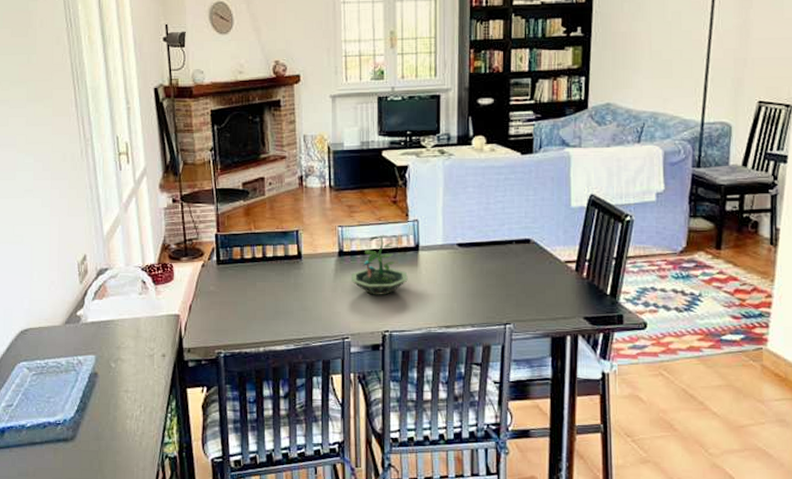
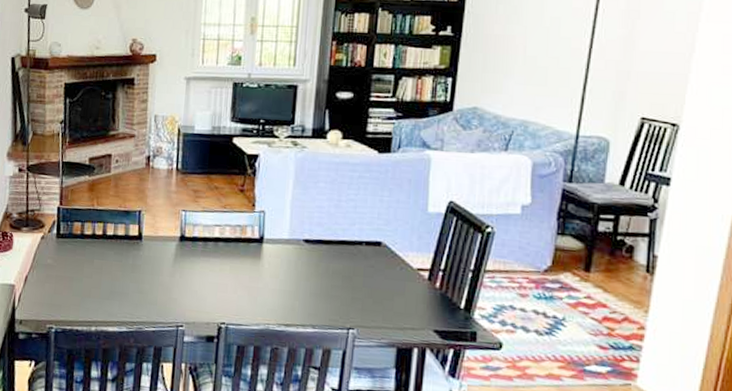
terrarium: present [352,234,408,295] -> none [191,222,250,286]

